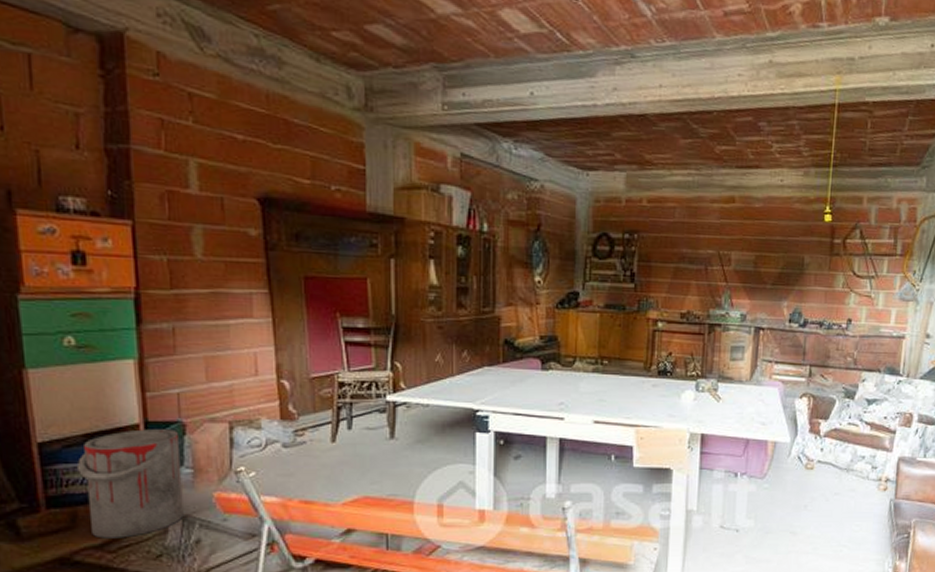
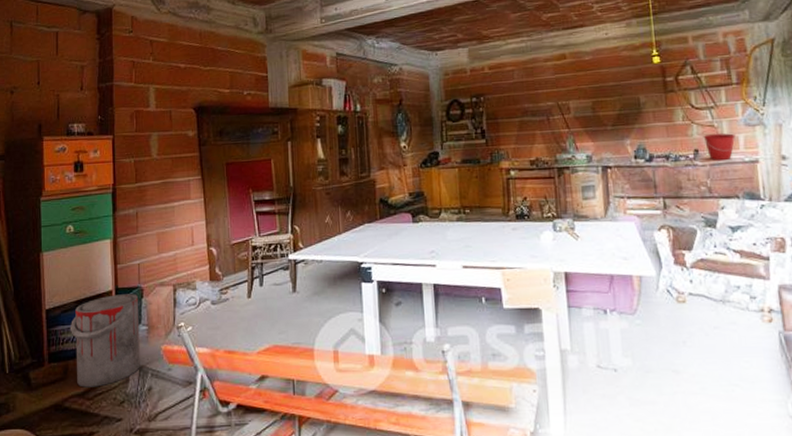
bucket: none [858,305,889,333] -> present [703,133,736,160]

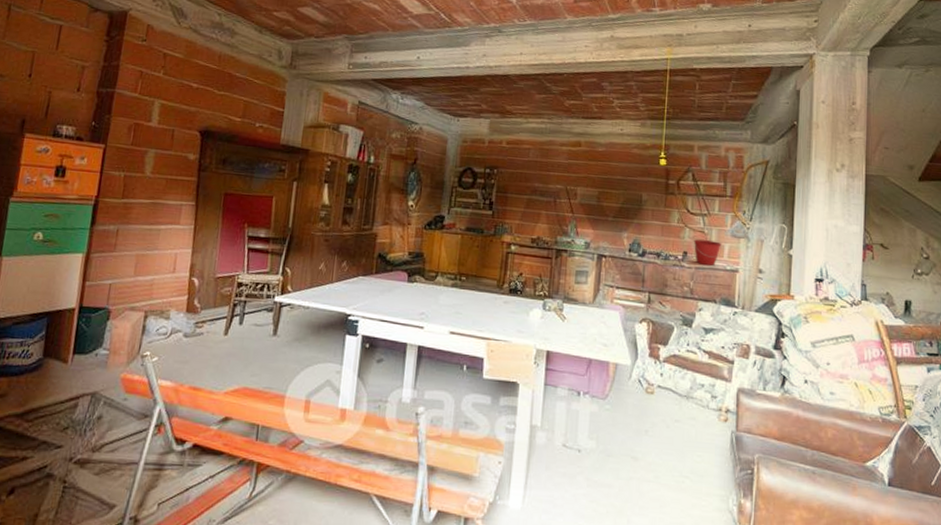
paint can: present [69,294,140,388] -> none [17,312,104,409]

